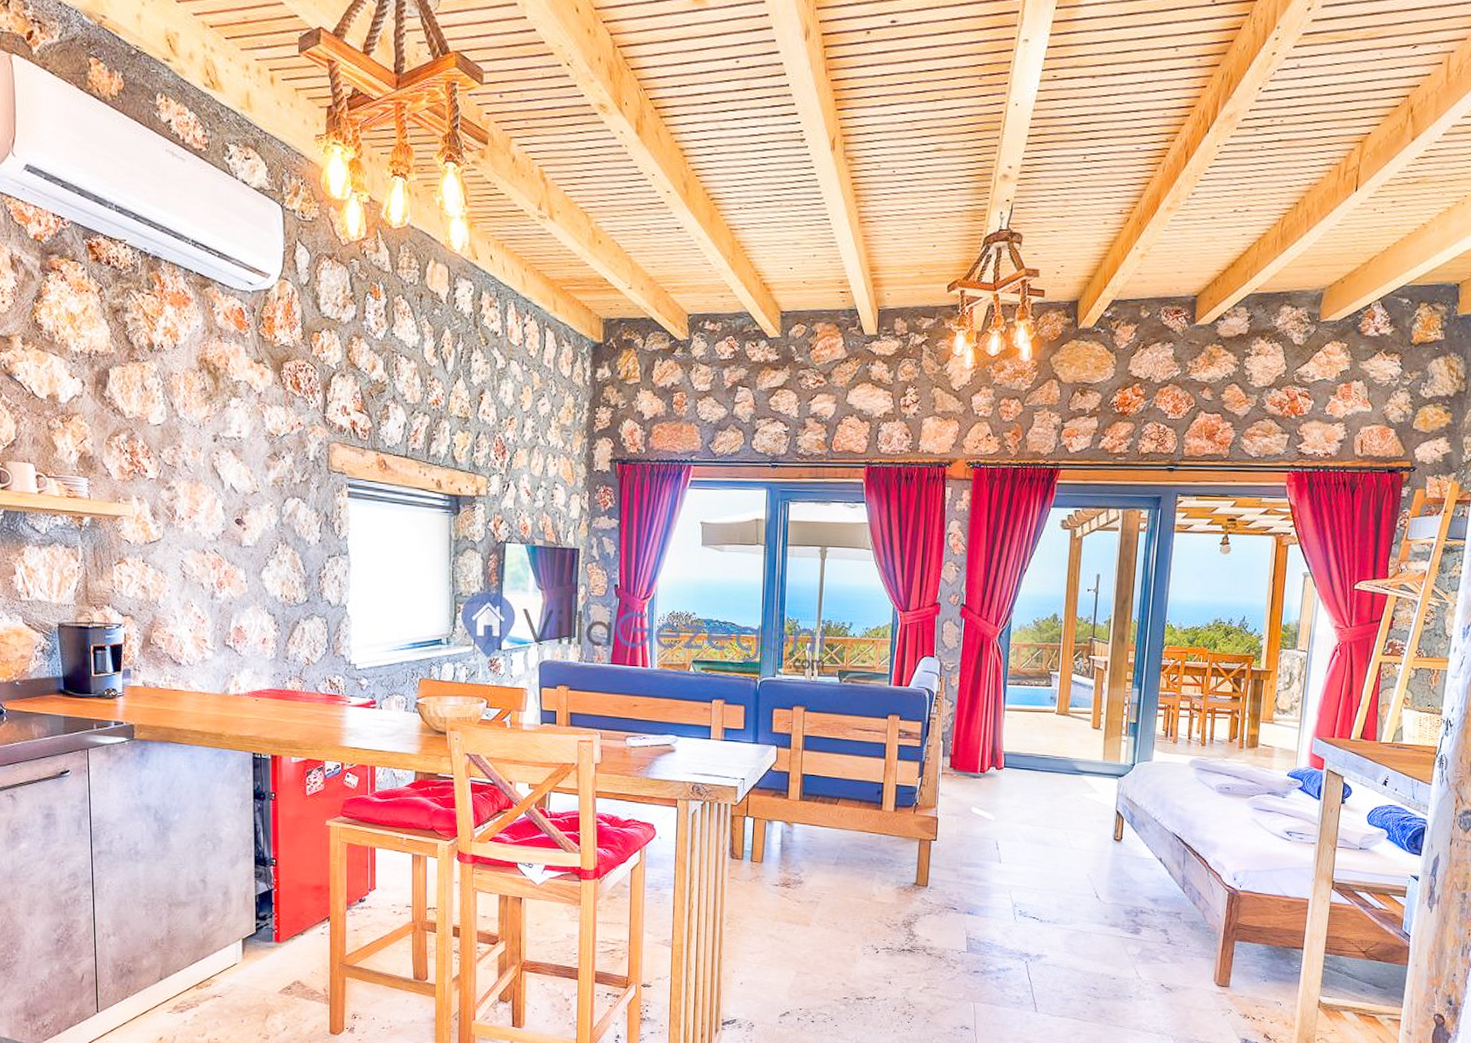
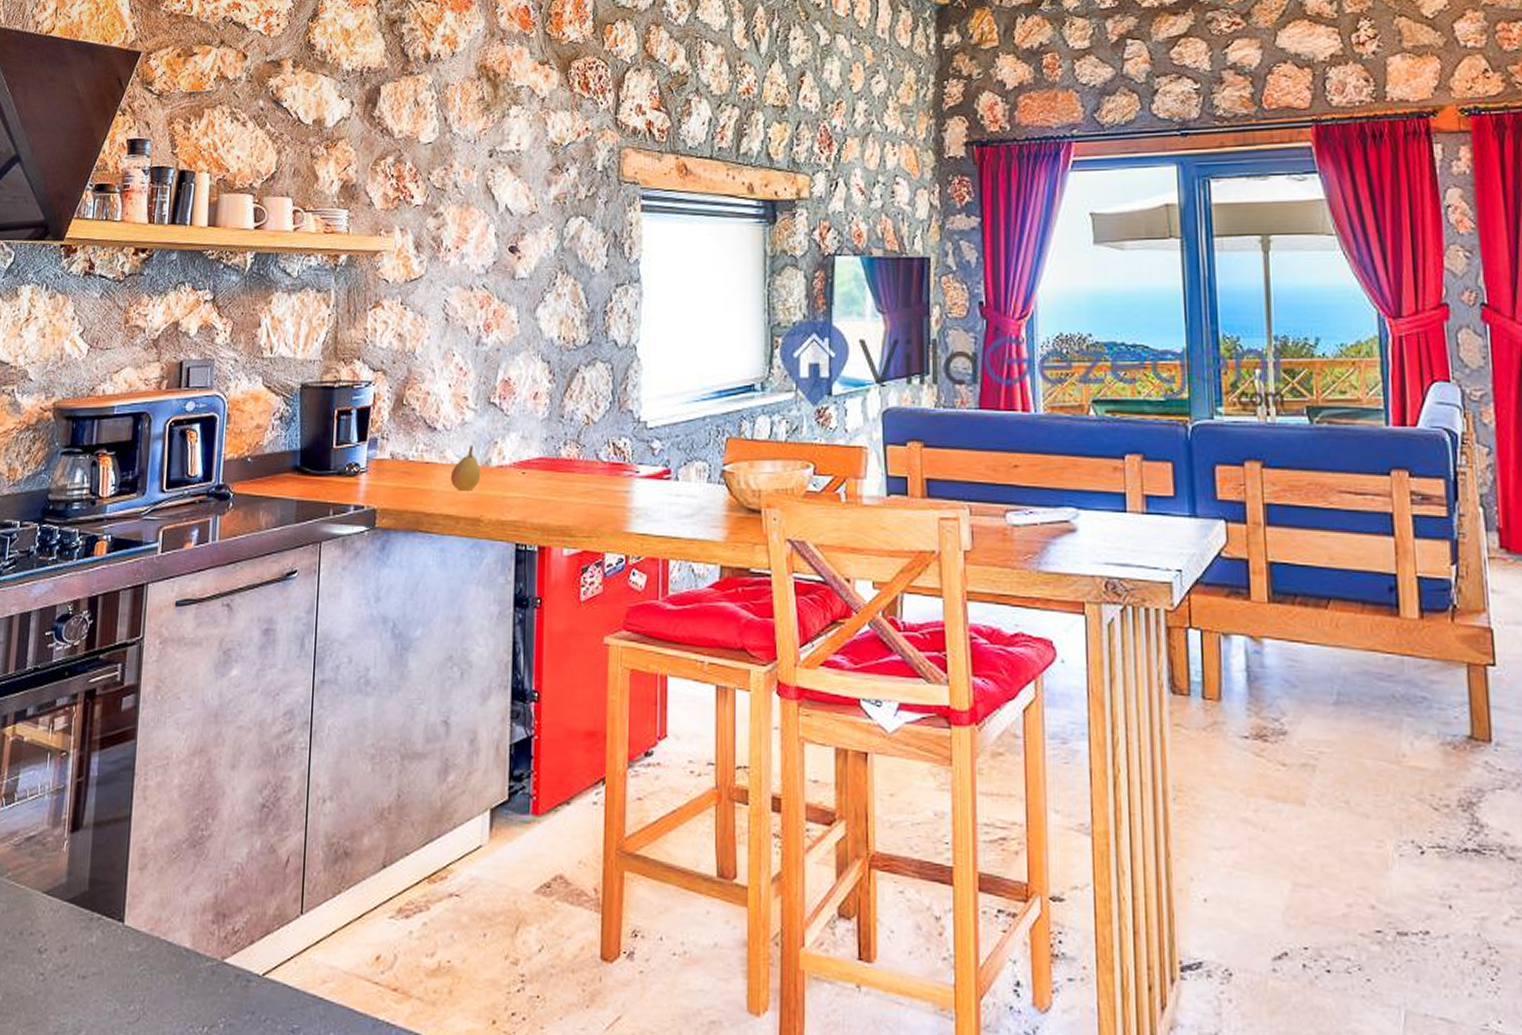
fruit: none [195,677,221,713] -> present [450,445,481,491]

